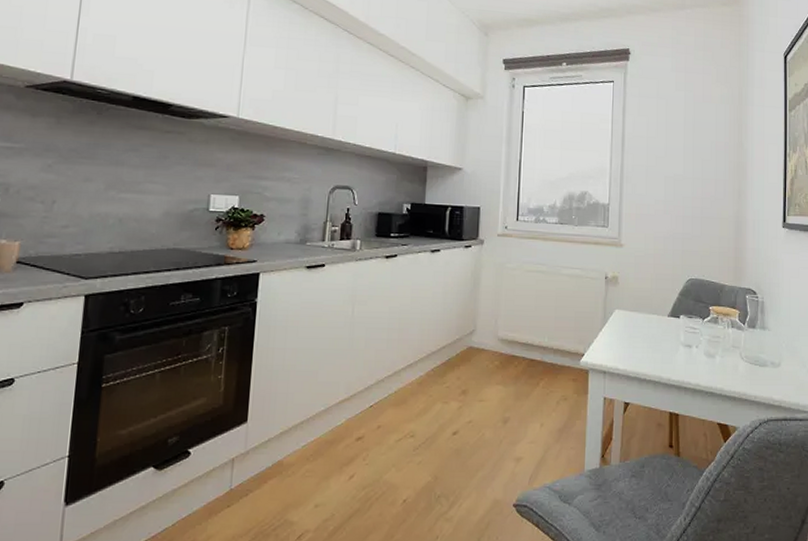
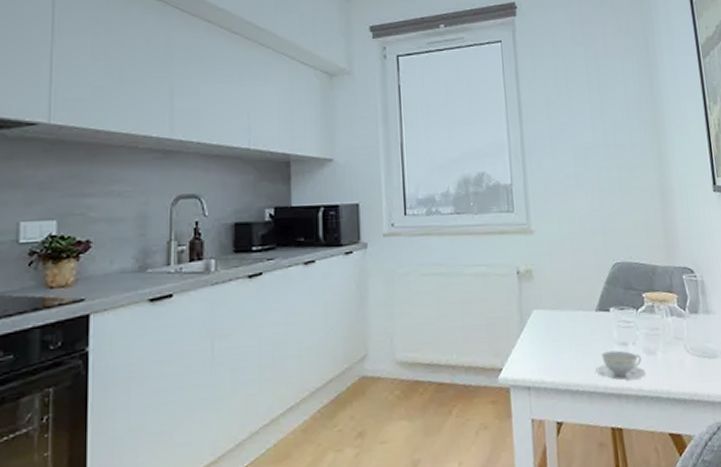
teacup: none [662,350,705,376] -> present [596,350,647,381]

